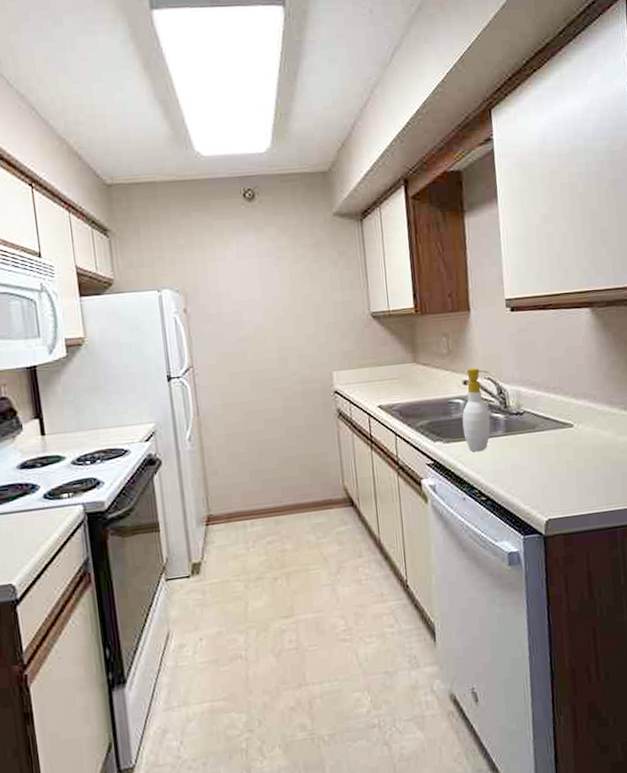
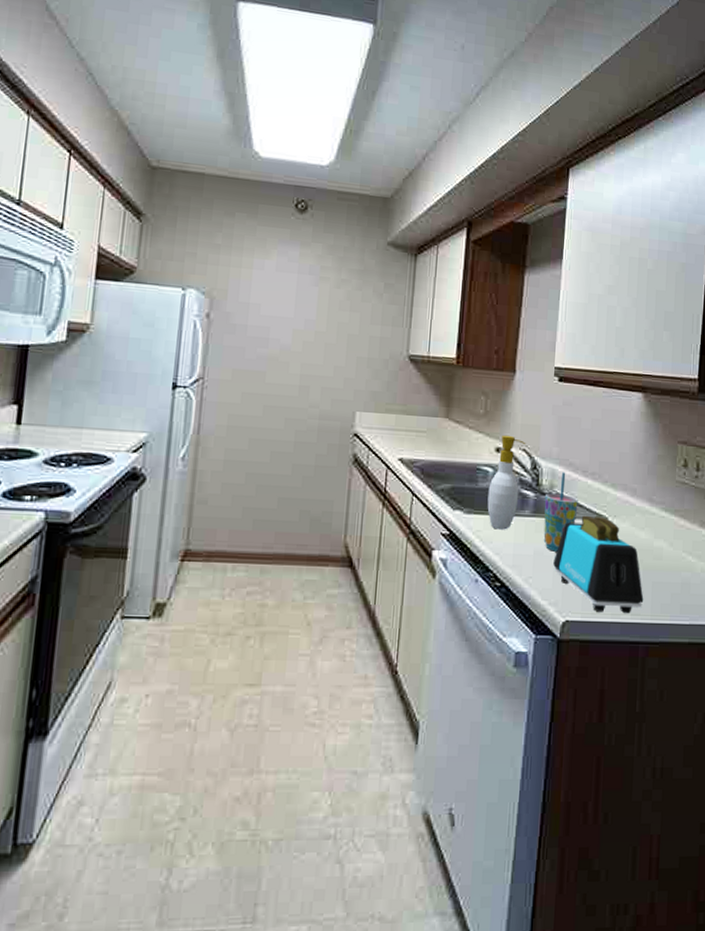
cup: none [513,391,545,463] -> present [543,472,578,552]
toaster: none [530,424,616,507] -> present [553,515,644,614]

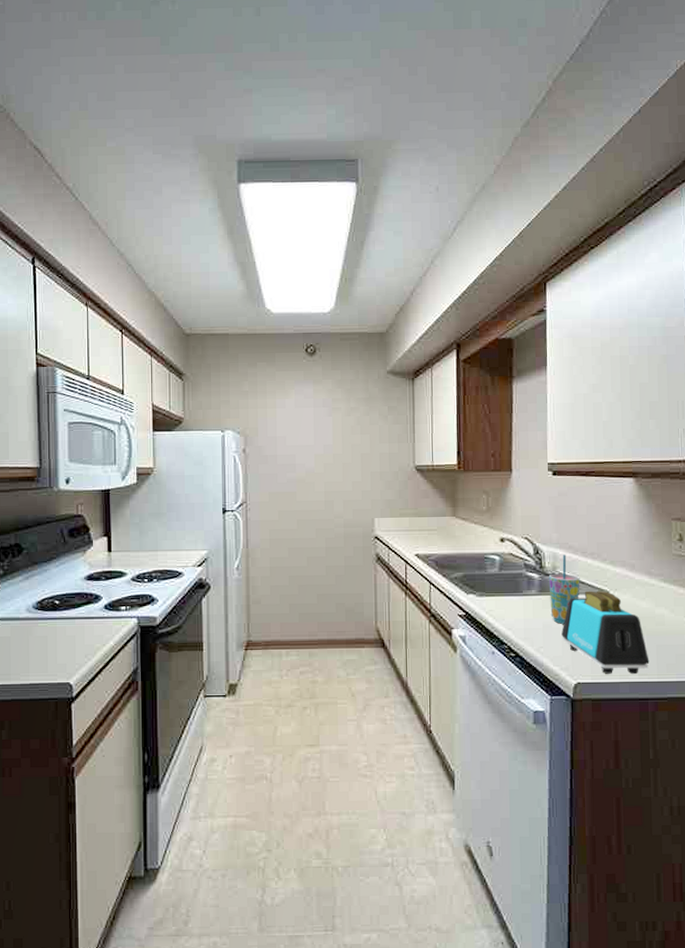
soap bottle: present [487,435,526,530] -> none [497,526,527,608]

